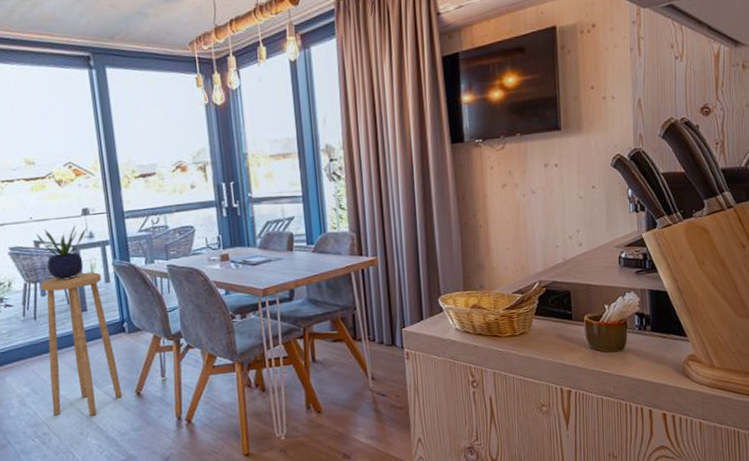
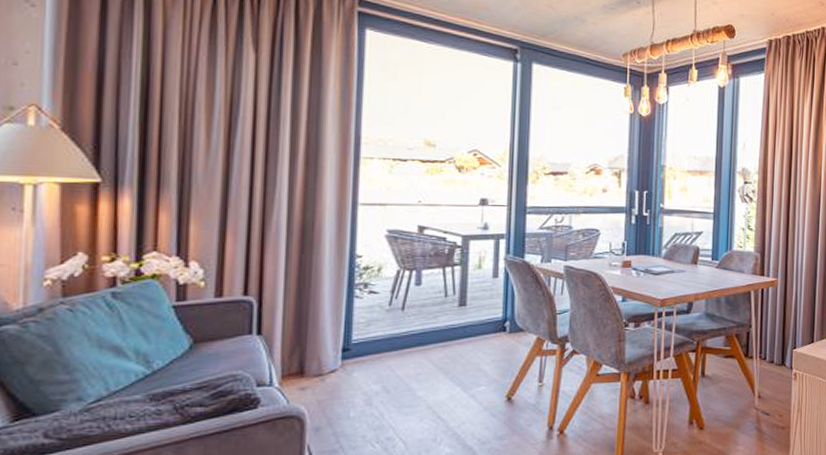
potted plant: present [36,225,87,280] -> none [422,214,482,269]
stool: present [40,272,122,416] -> none [404,266,491,421]

